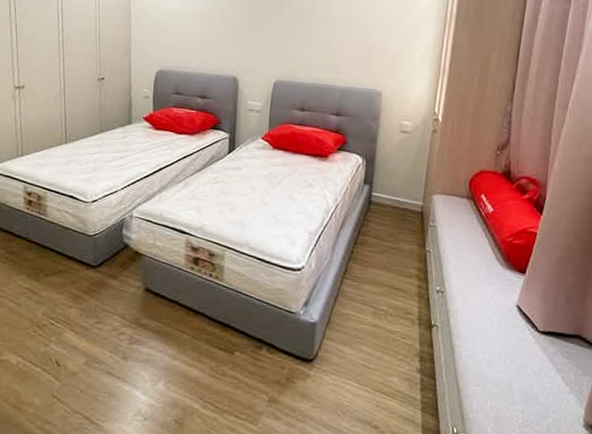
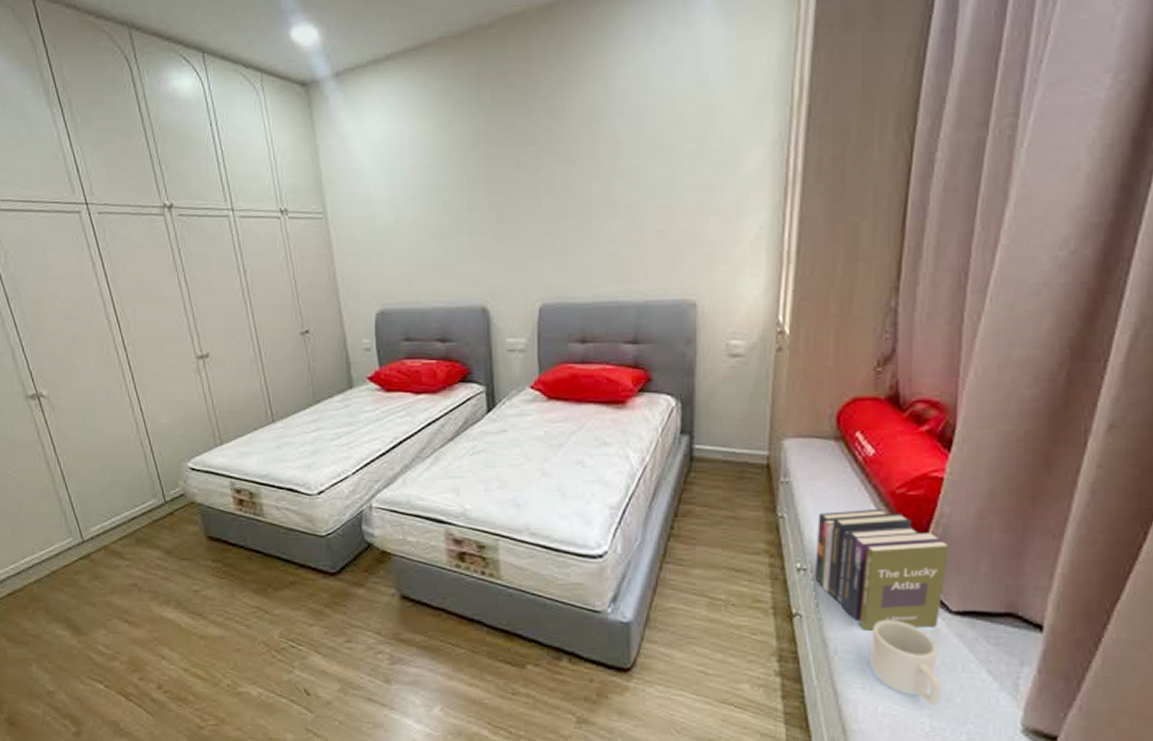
books: none [449,250,539,343] -> present [815,508,949,632]
mug: none [483,334,531,402] -> present [869,620,942,705]

